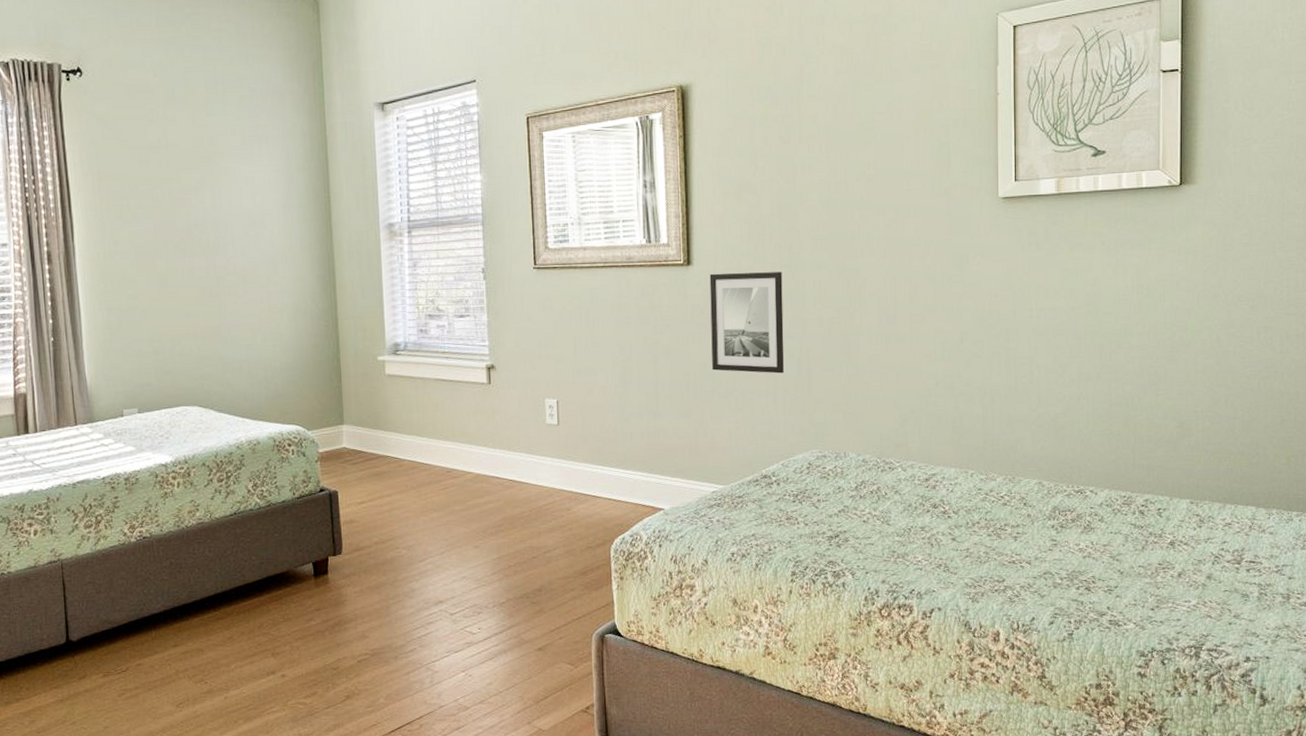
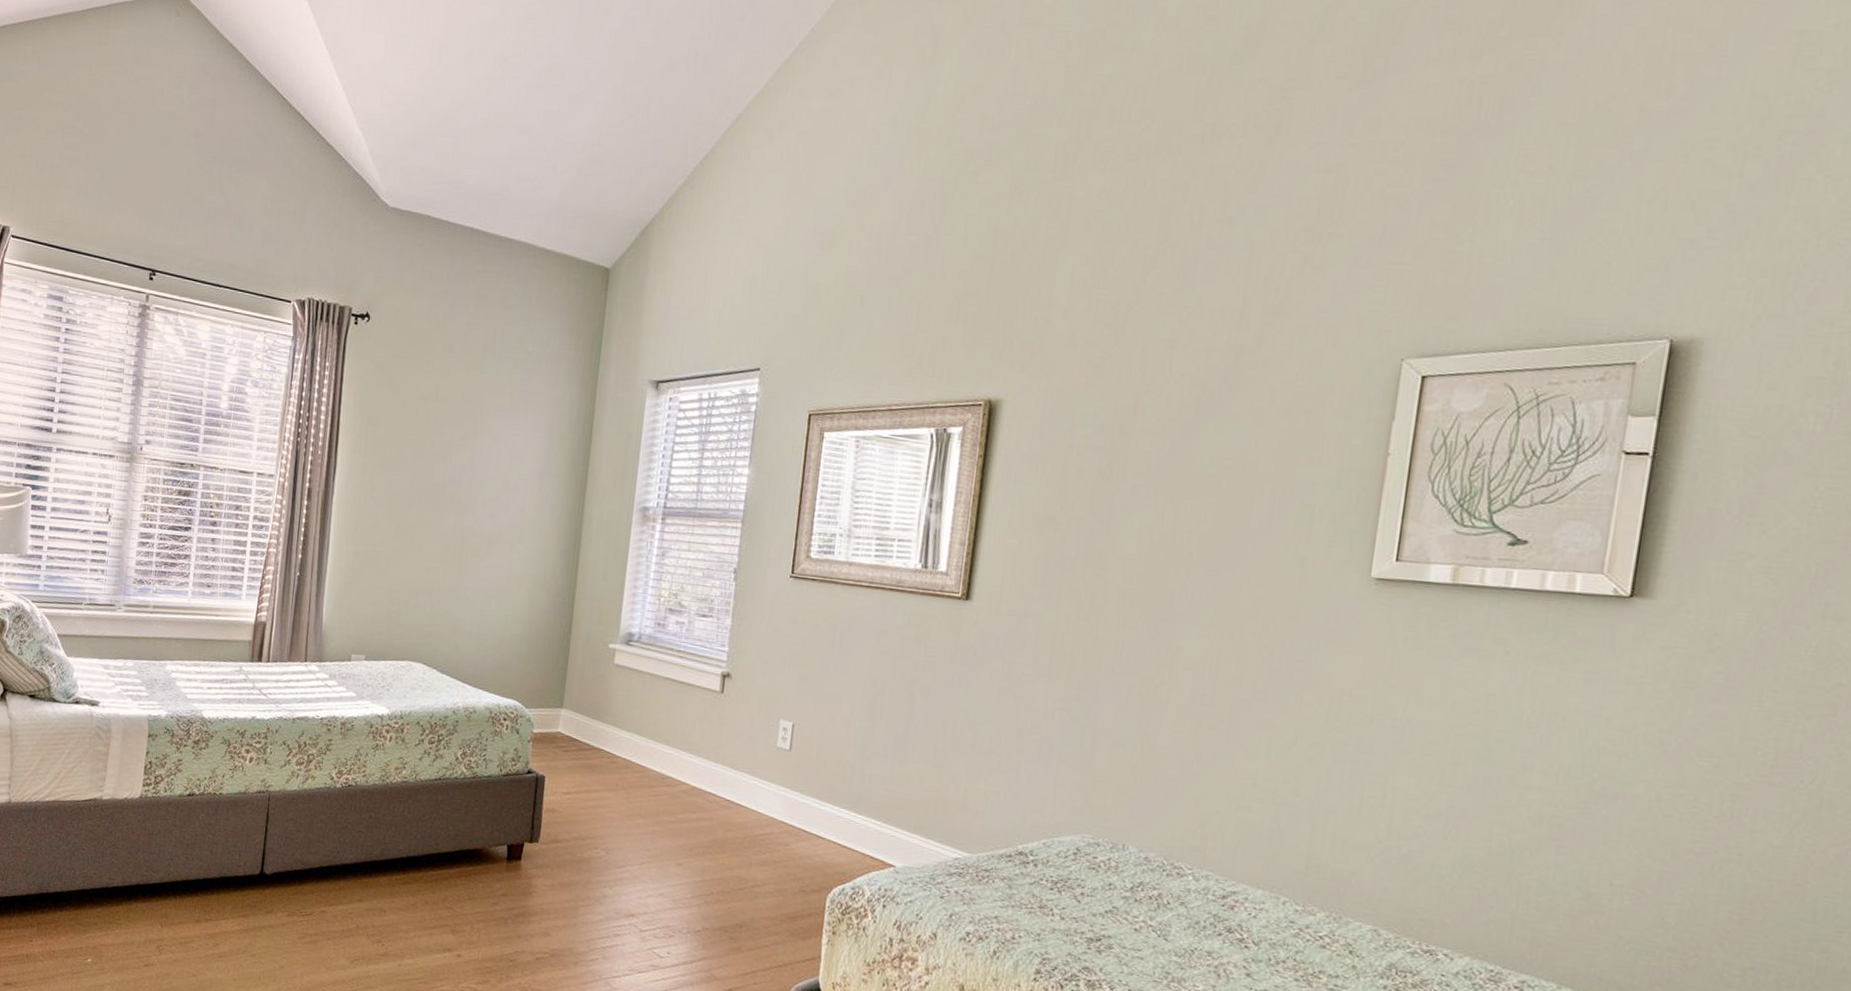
wall art: present [709,272,784,374] -> none [976,613,1078,740]

